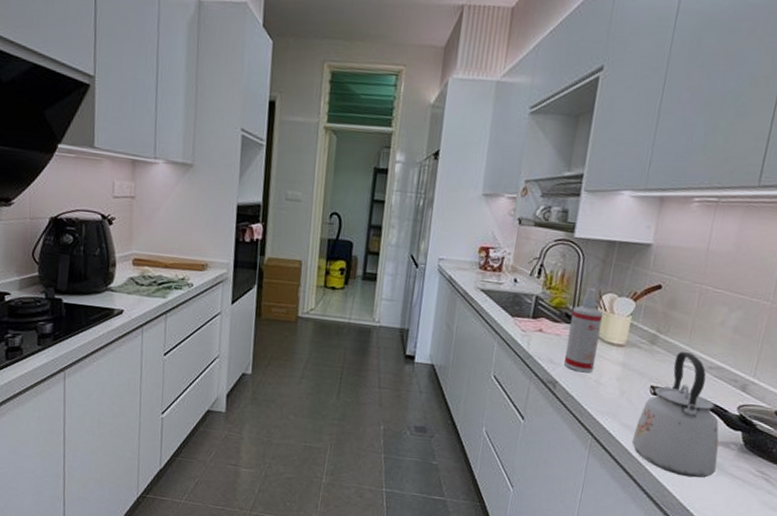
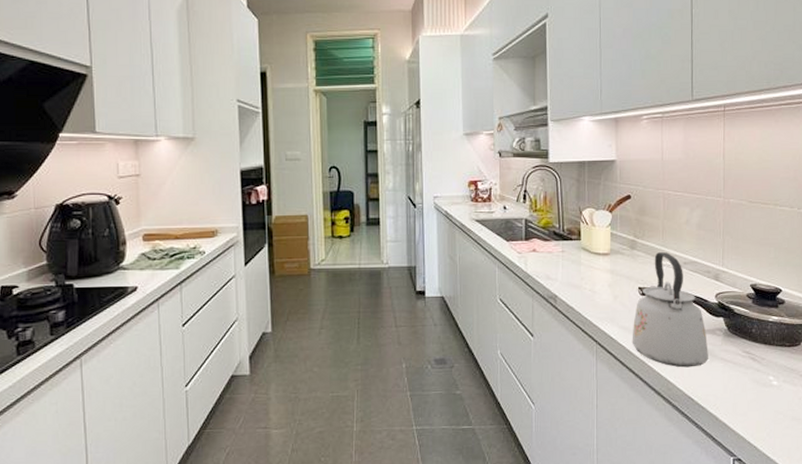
spray bottle: present [563,287,604,373] -> none [558,205,587,284]

